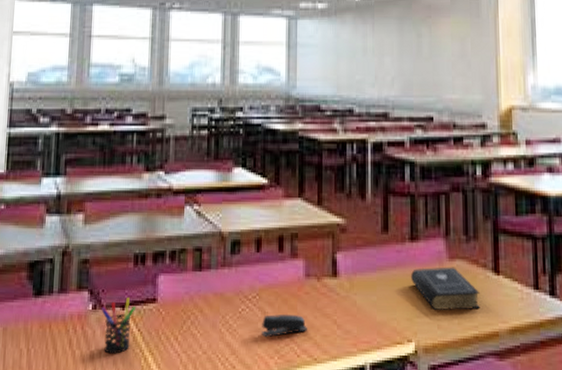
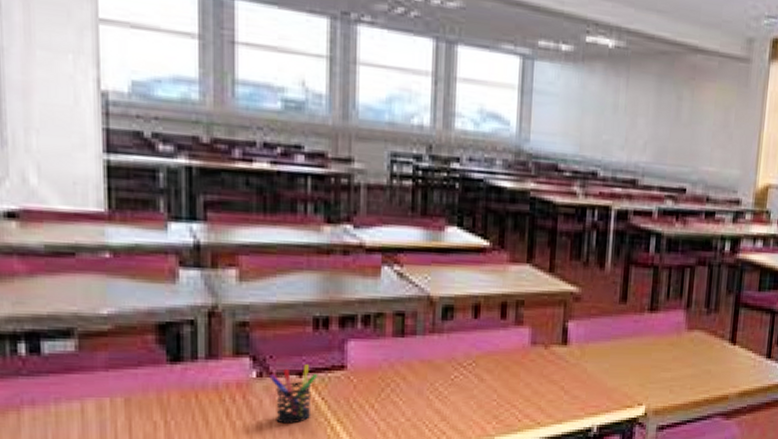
stapler: present [262,314,307,338] -> none [478,381,531,404]
book: present [410,267,480,311] -> none [646,337,715,377]

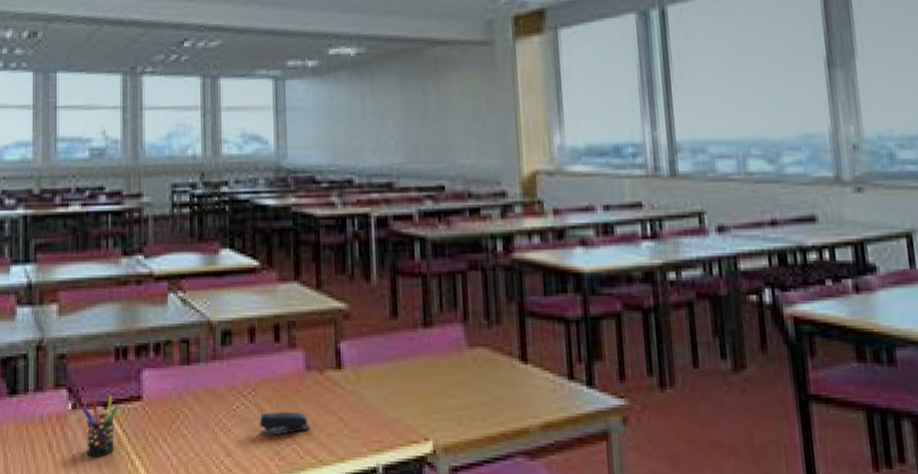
stapler: none [478,381,531,404] -> present [259,412,310,438]

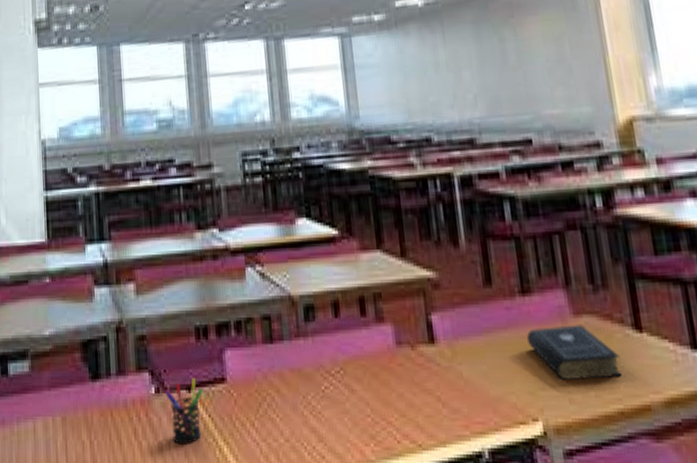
stapler: present [259,412,310,438] -> none [350,392,406,421]
book: none [424,355,506,406] -> present [526,324,622,381]

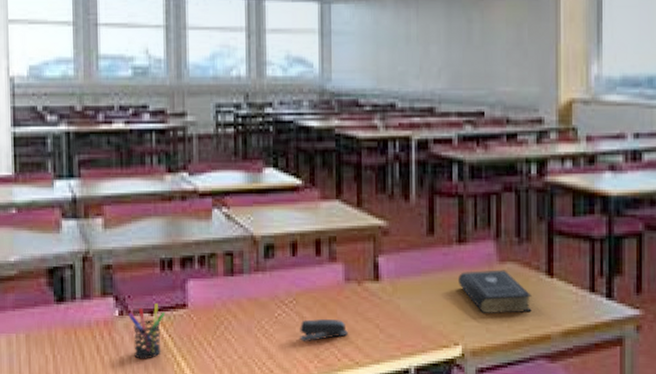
stapler: none [350,392,406,421] -> present [300,319,348,342]

